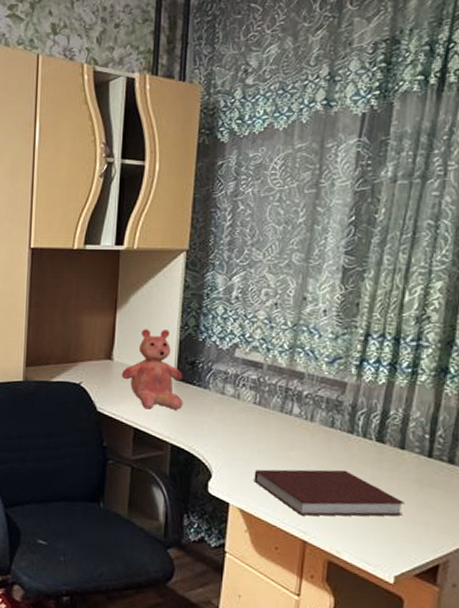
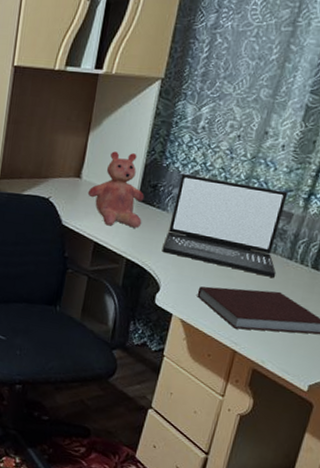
laptop: none [209,347,338,455] -> present [162,173,289,278]

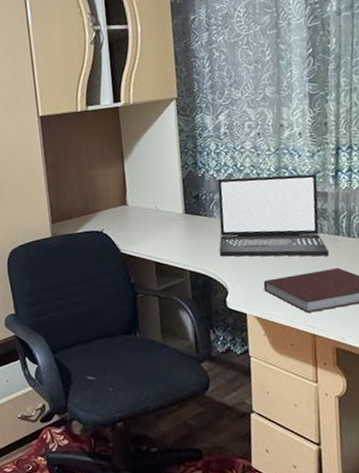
teddy bear: present [87,151,145,228] -> none [136,171,194,244]

